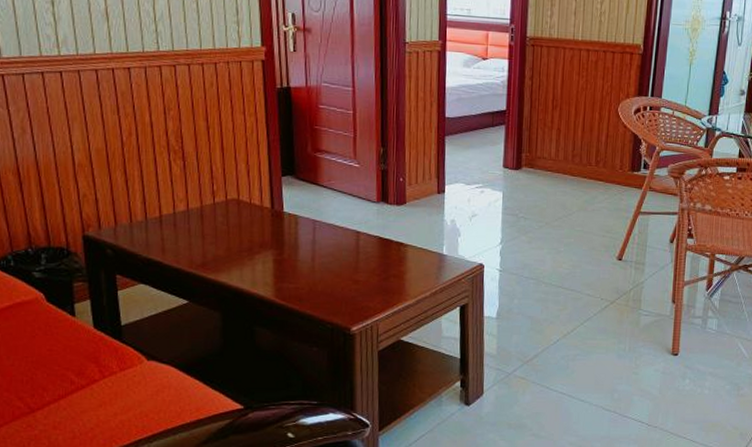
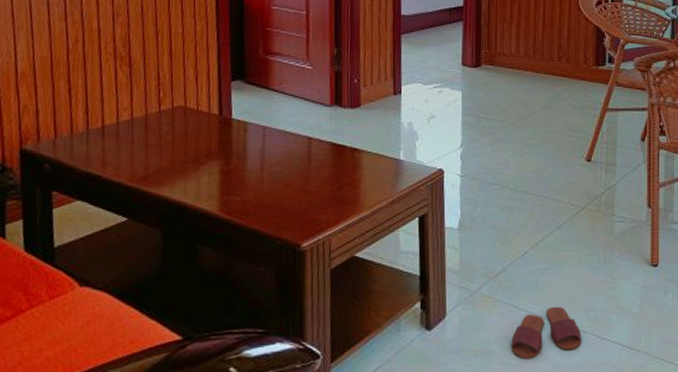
slippers: none [541,388,606,431] -> present [511,306,582,358]

